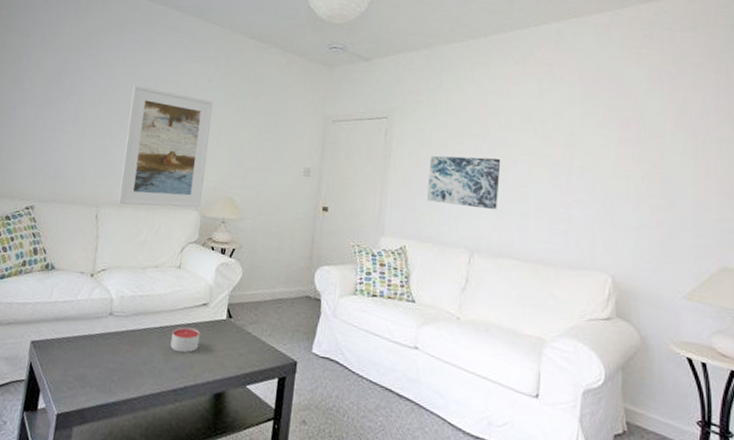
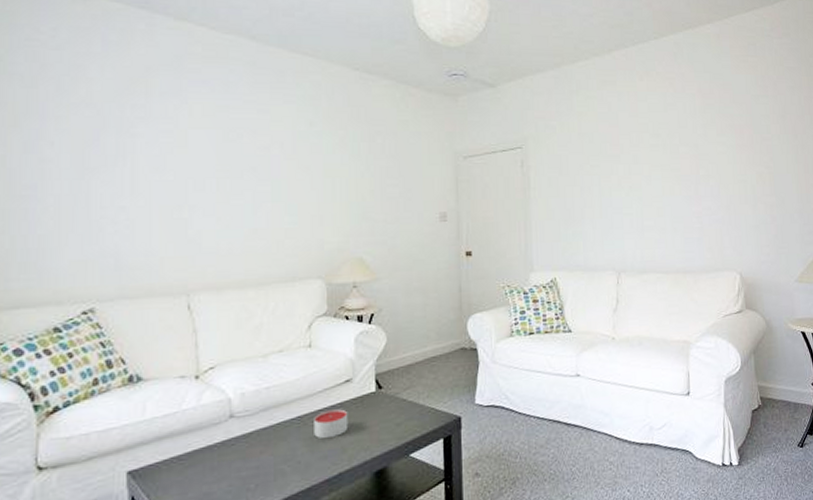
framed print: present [117,85,213,208] -> none [209,139,325,288]
wall art: present [427,155,501,210] -> none [569,177,638,229]

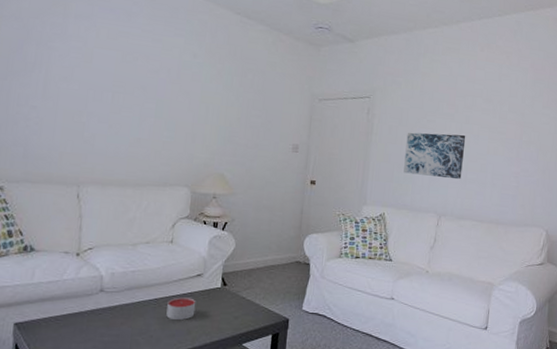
wall art: none [569,177,638,229] -> present [403,132,466,180]

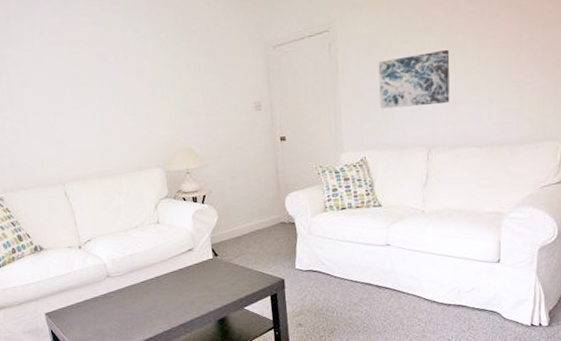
candle: present [166,297,196,321] -> none [167,272,195,294]

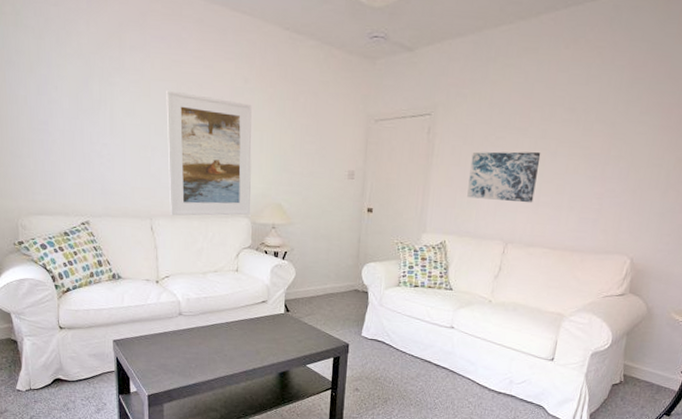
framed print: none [58,52,163,179] -> present [166,90,252,216]

